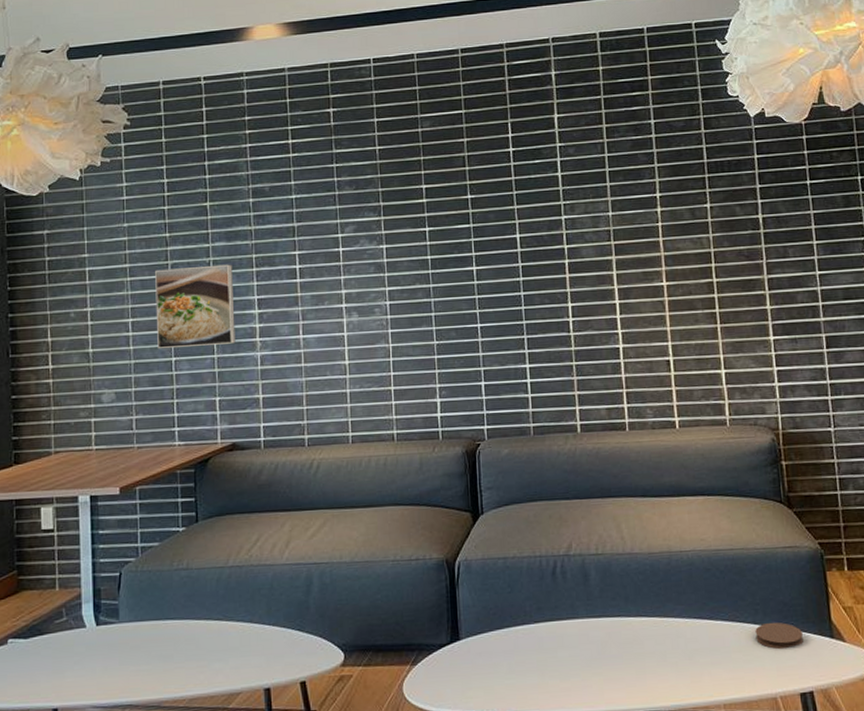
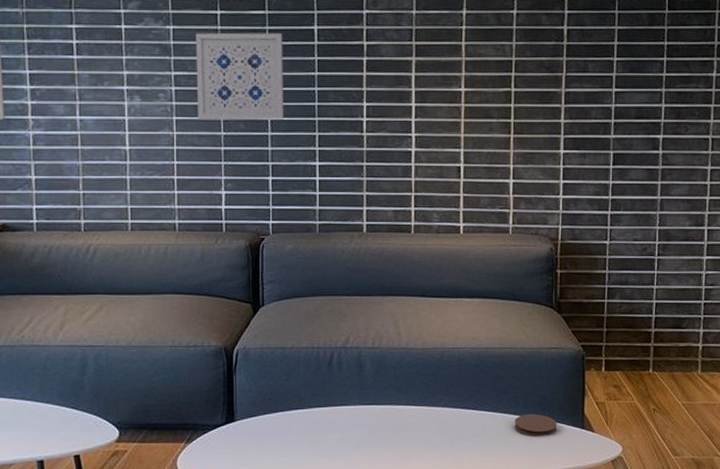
wall art: none [406,244,492,331] -> present [195,32,283,120]

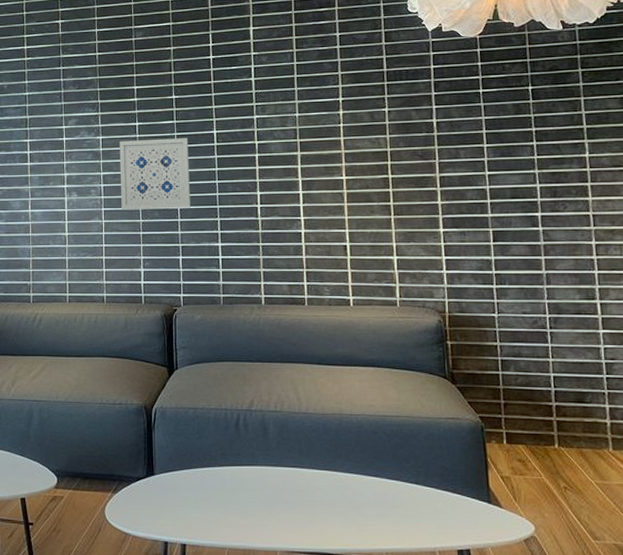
coaster: present [514,413,557,437] -> none [417,484,462,509]

